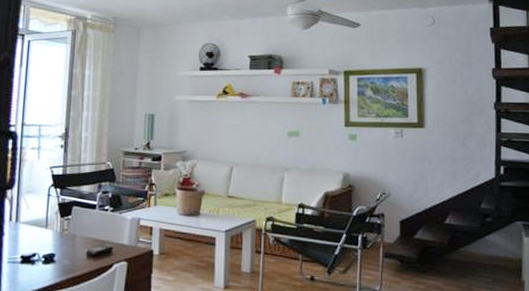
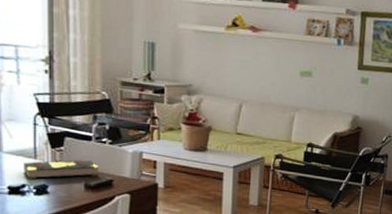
book: none [35,228,100,248] -> present [23,160,99,180]

